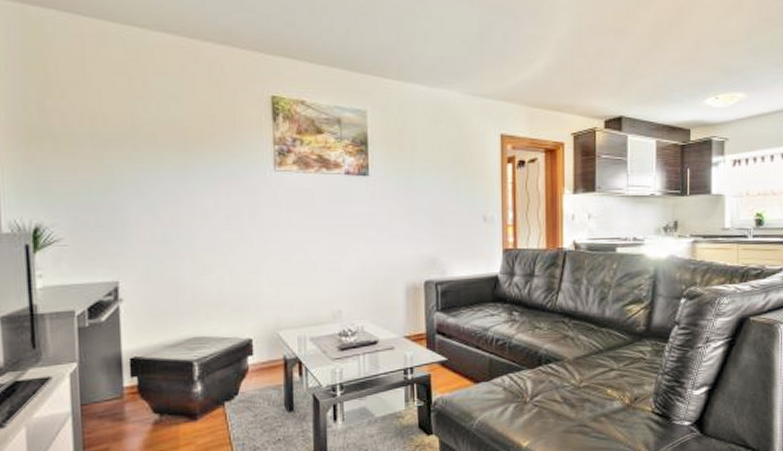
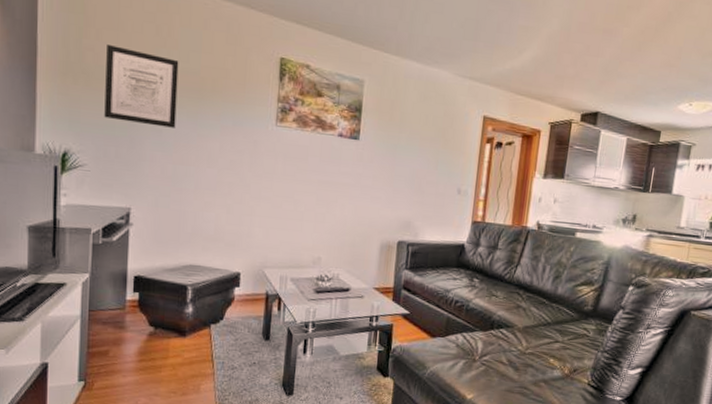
wall art: none [74,103,161,187] -> present [104,45,179,128]

